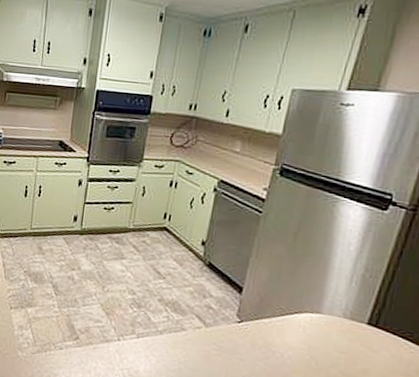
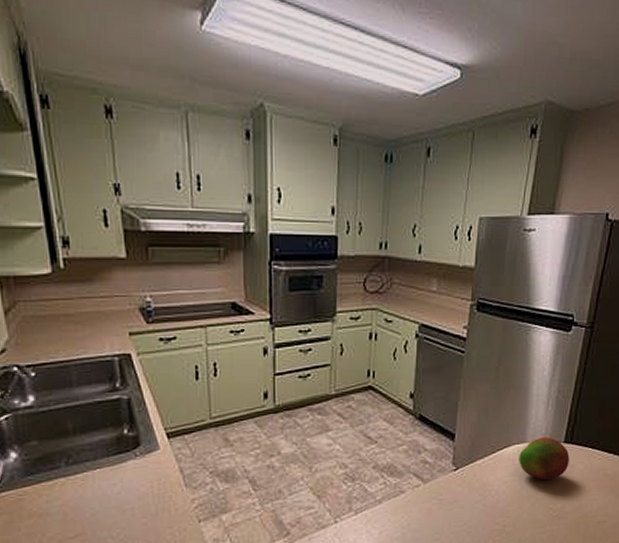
fruit: none [310,312,373,360] -> present [519,437,570,480]

